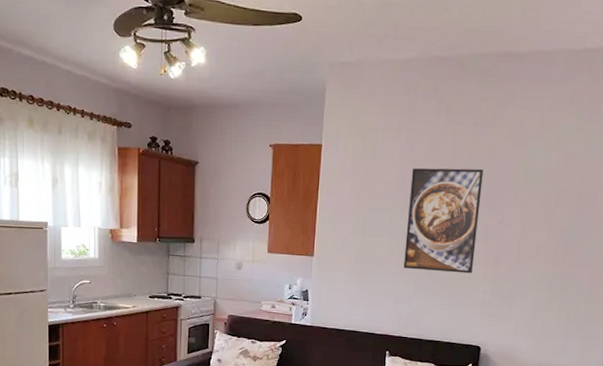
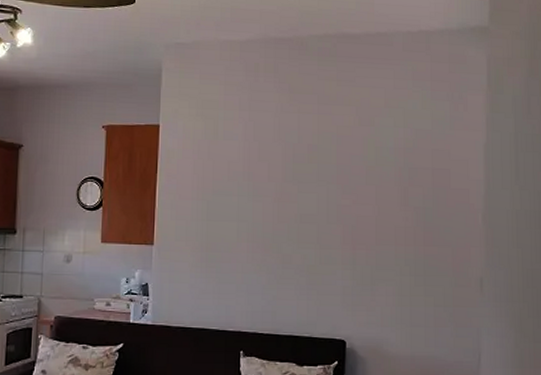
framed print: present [404,167,483,274] -> none [254,147,332,259]

